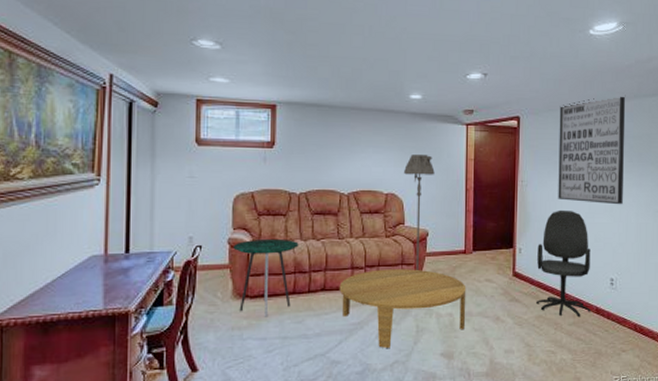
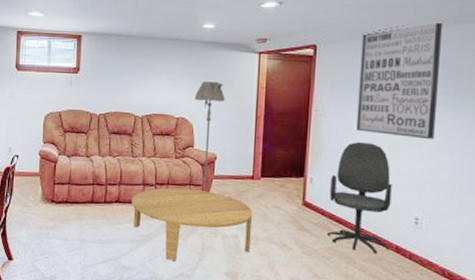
side table: present [233,238,299,317] -> none [43,152,97,221]

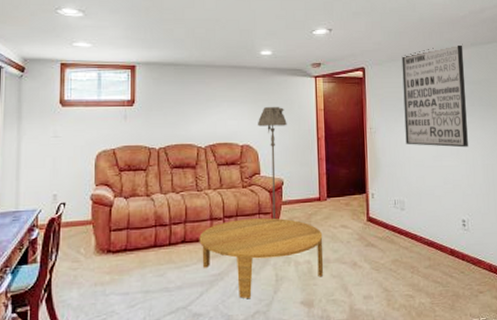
office chair: present [327,141,392,253] -> none [389,154,445,259]

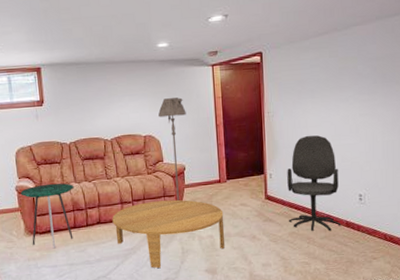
side table: none [96,193,159,272] -> present [20,183,74,249]
office chair: none [389,154,445,259] -> present [287,135,341,231]
wall art: present [401,43,468,148] -> none [300,18,368,127]

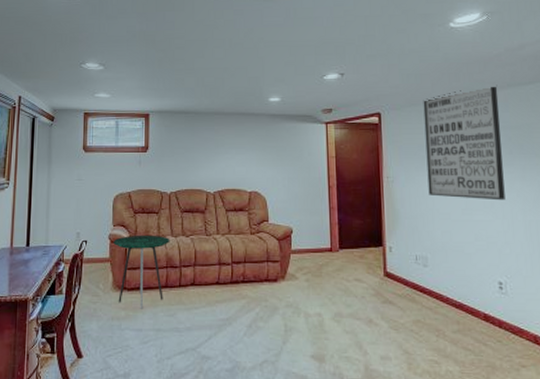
coffee table: present [112,199,225,268] -> none [208,266,335,346]
floor lamp: present [158,97,186,202] -> none [266,154,296,269]
office chair: present [287,135,341,231] -> none [410,206,478,323]
wall art: none [300,18,368,127] -> present [423,84,505,201]

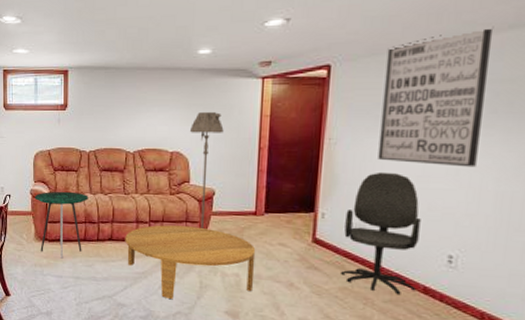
coffee table: none [208,266,335,346] -> present [125,225,256,299]
floor lamp: none [266,154,296,269] -> present [190,112,224,230]
office chair: none [410,206,478,323] -> present [341,171,421,294]

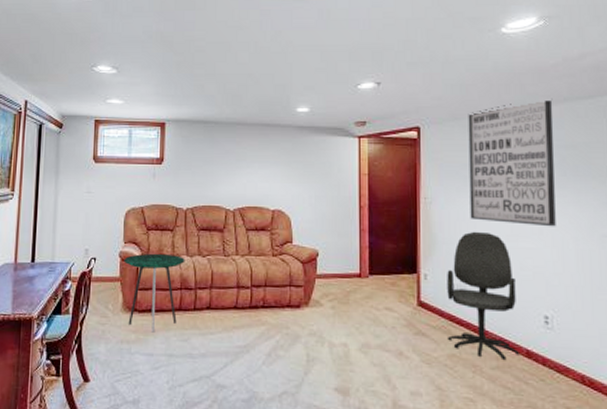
coffee table: present [125,225,256,299] -> none [225,290,363,376]
floor lamp: present [190,112,224,230] -> none [291,170,324,294]

